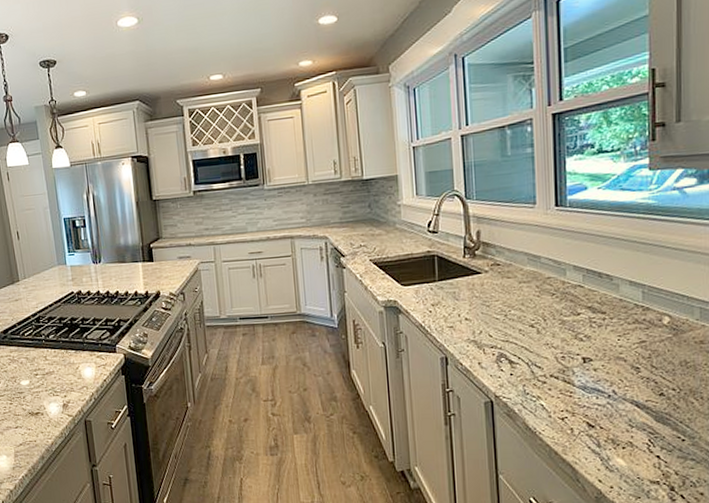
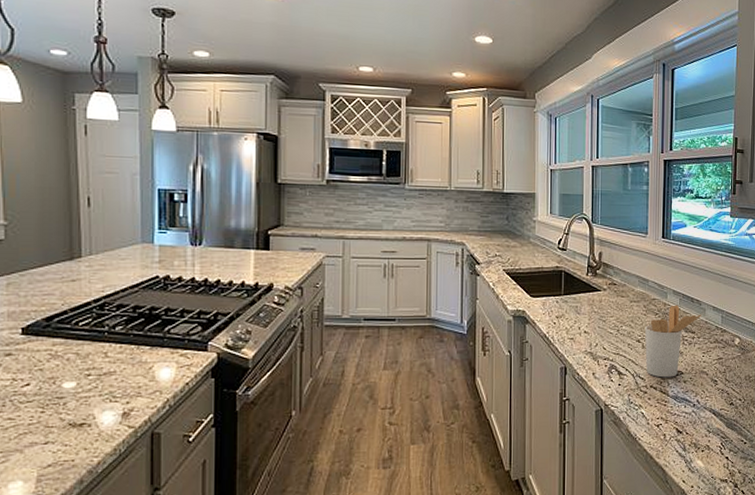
utensil holder: none [540,282,615,366] -> present [645,305,702,378]

